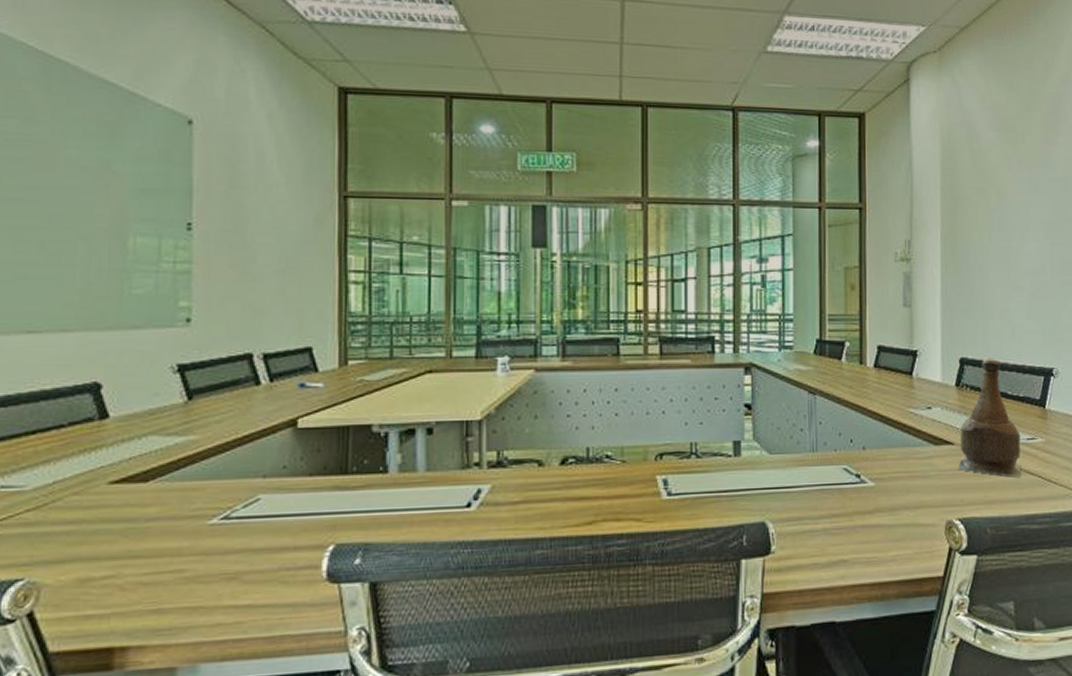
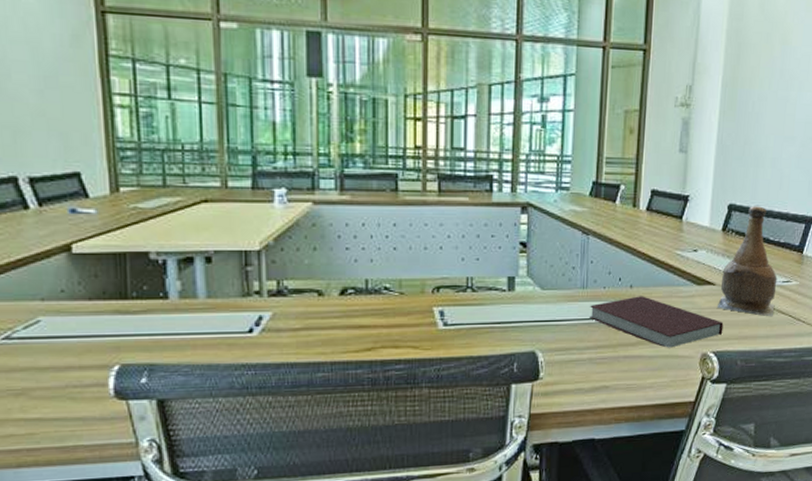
notebook: none [820,458,967,516] -> present [588,296,724,348]

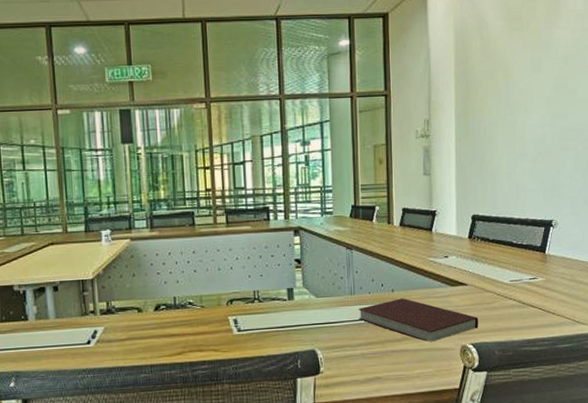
bottle: present [716,206,778,317] -> none [470,215,525,311]

